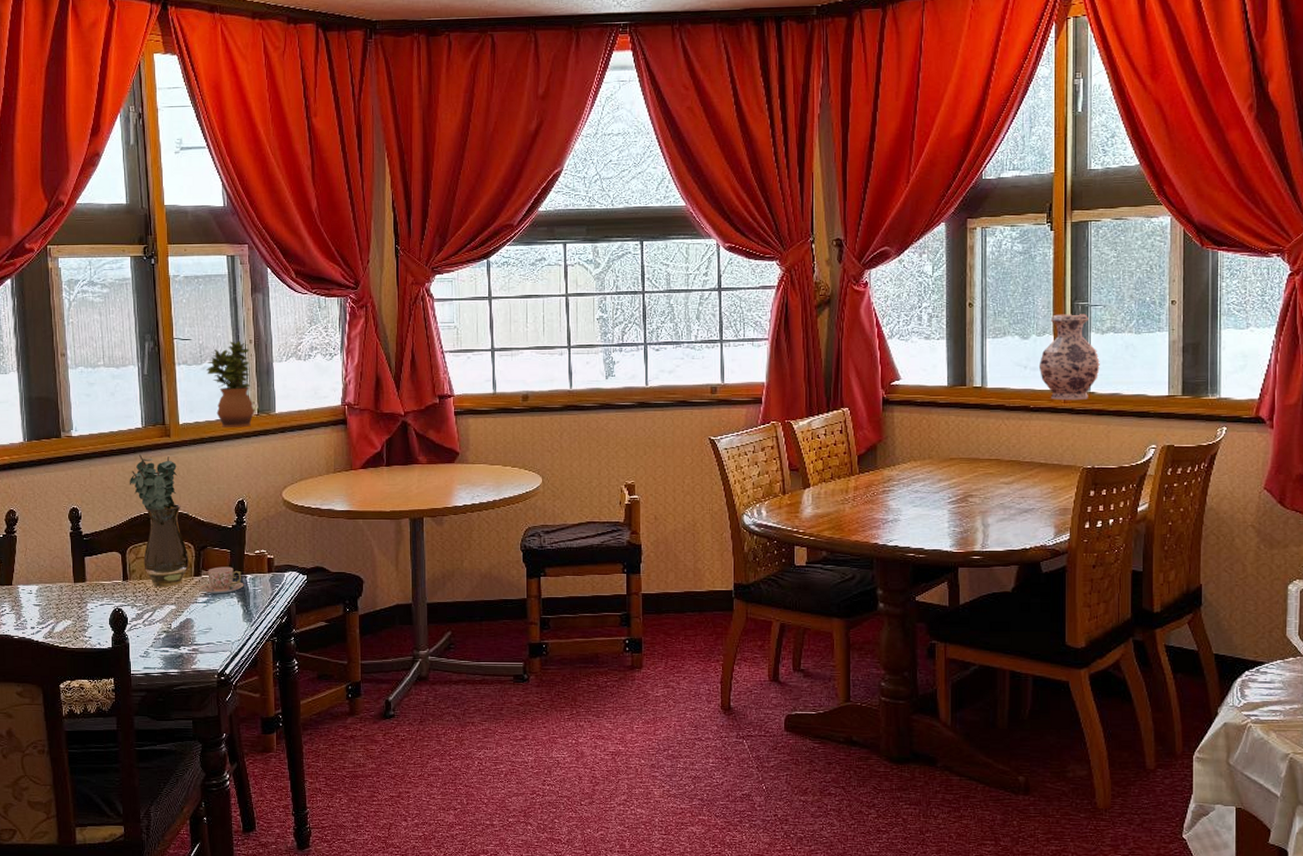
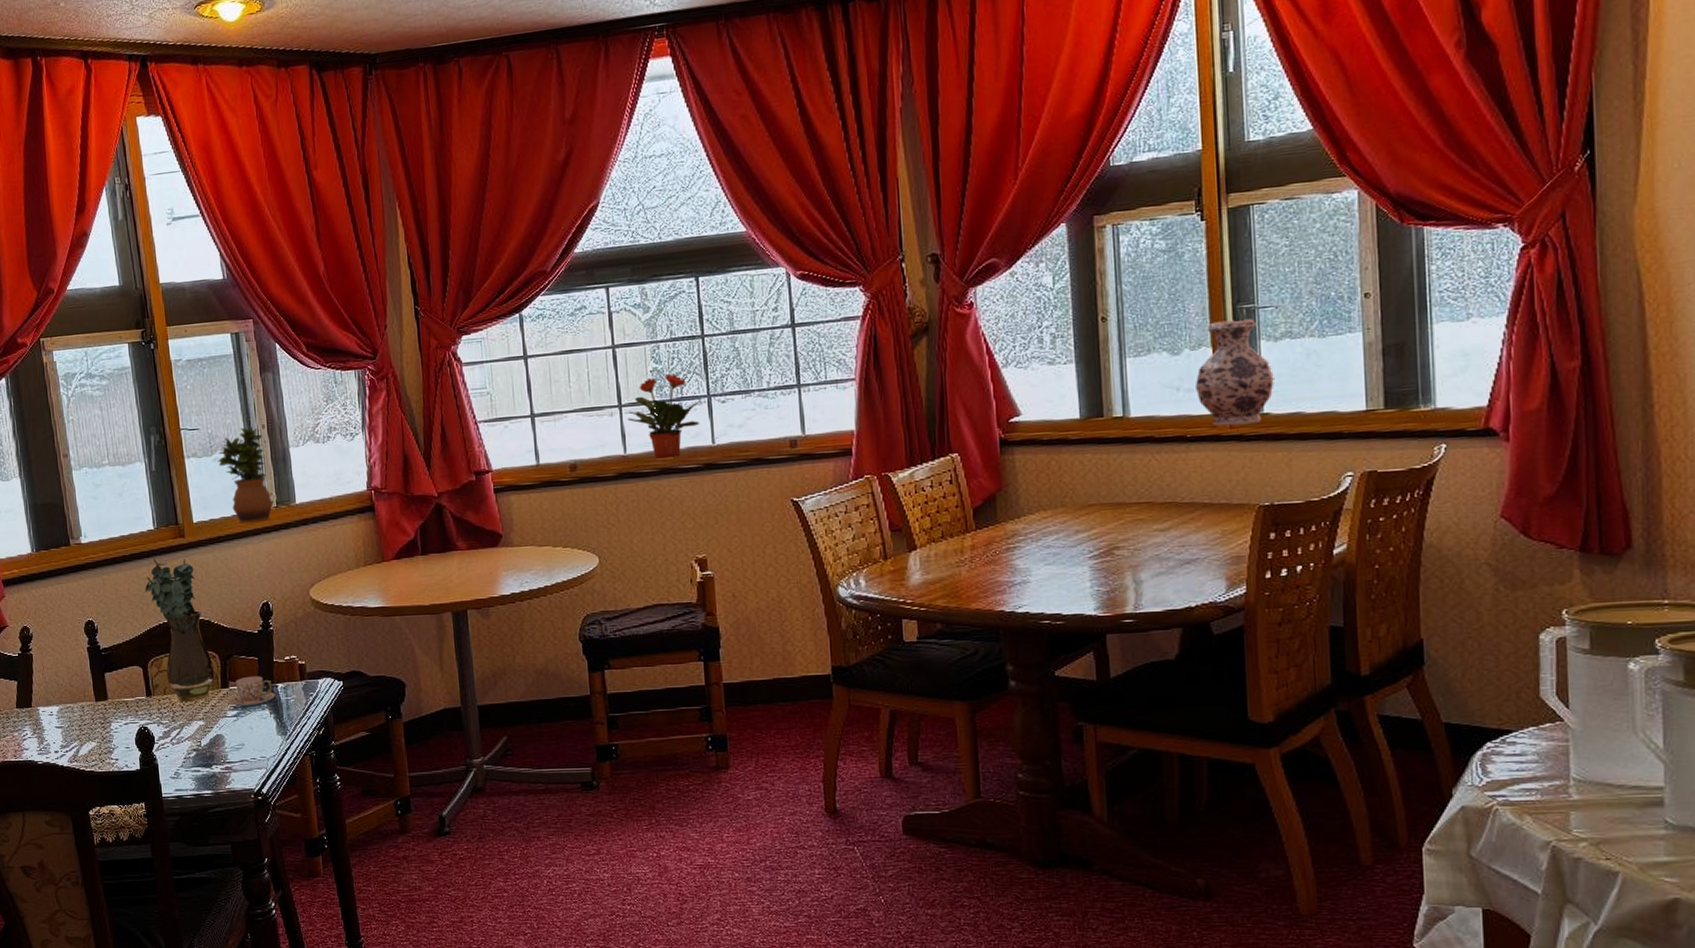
potted plant: none [574,323,638,396] -> present [627,374,700,460]

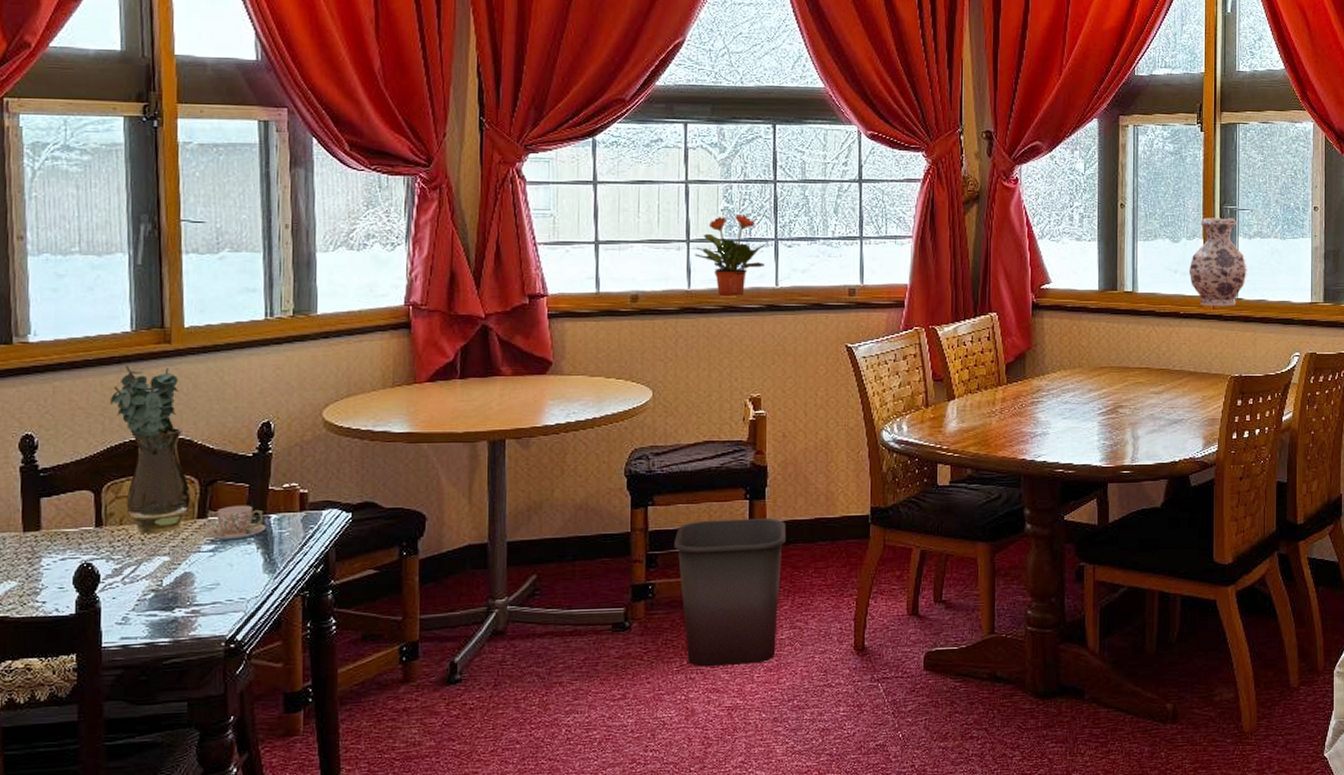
potted plant: present [218,427,274,525] -> none [225,225,290,333]
waste bin: none [633,679,744,825] -> present [674,517,786,666]

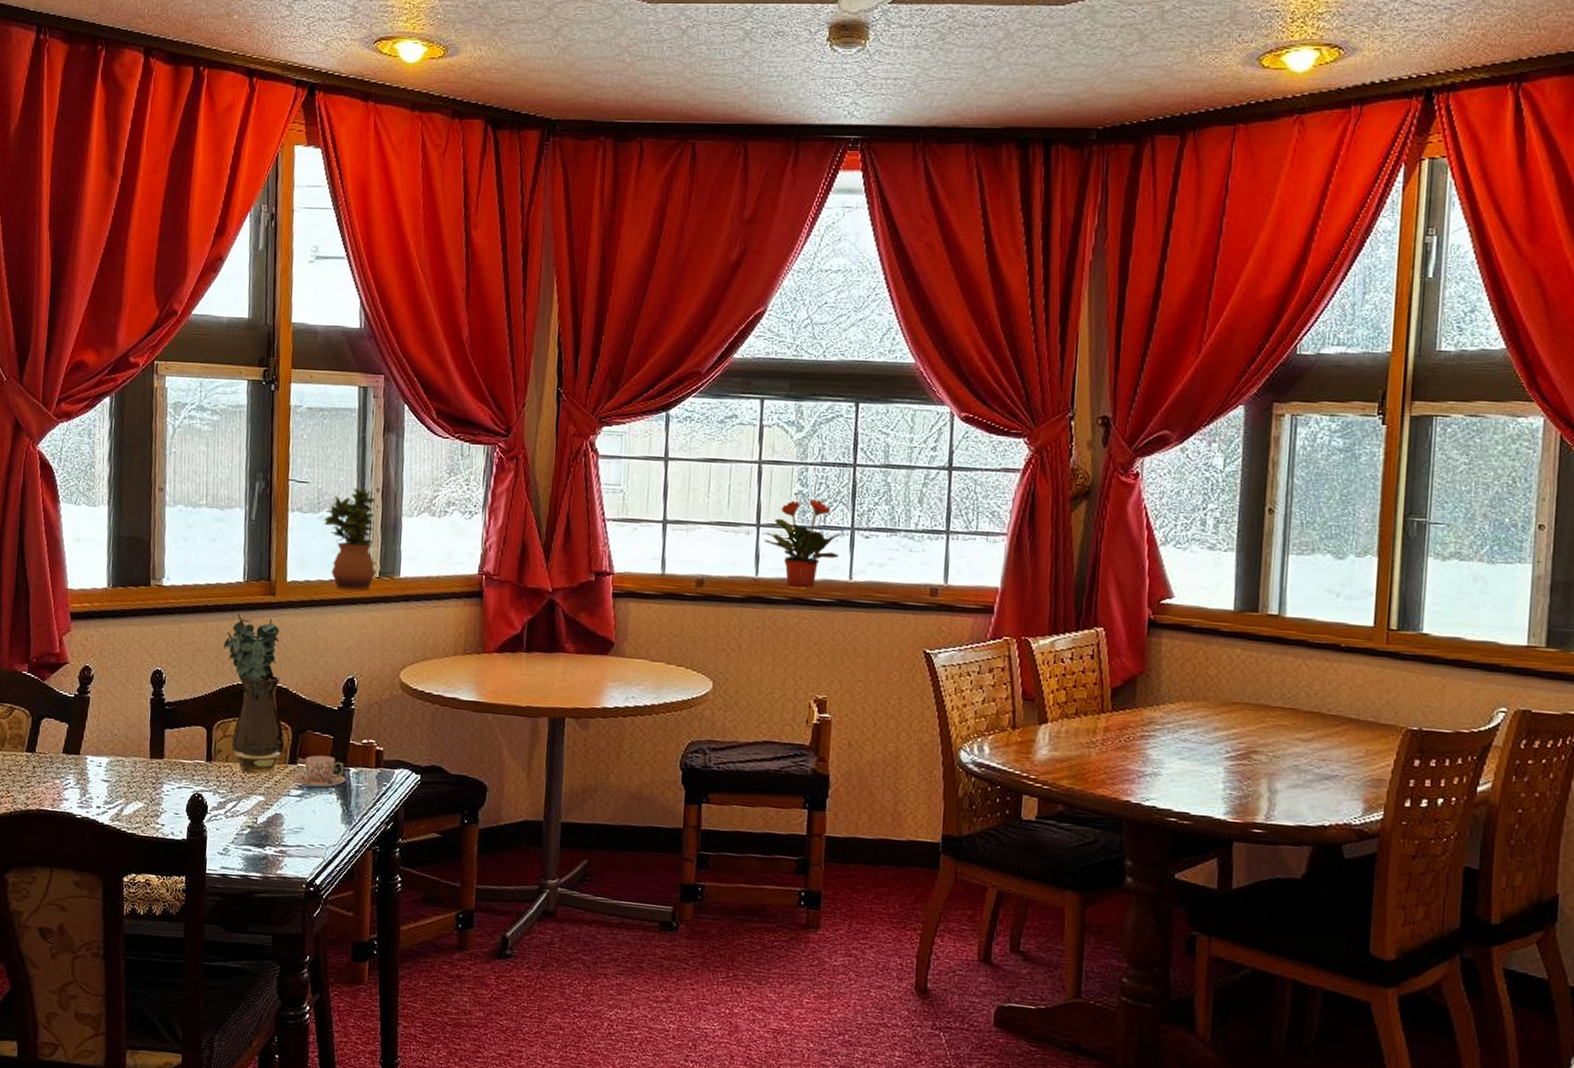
potted plant: none [225,225,290,333] -> present [324,488,376,592]
waste bin: present [674,517,786,666] -> none [726,825,847,988]
vase: present [1188,217,1247,307] -> none [1355,530,1438,643]

